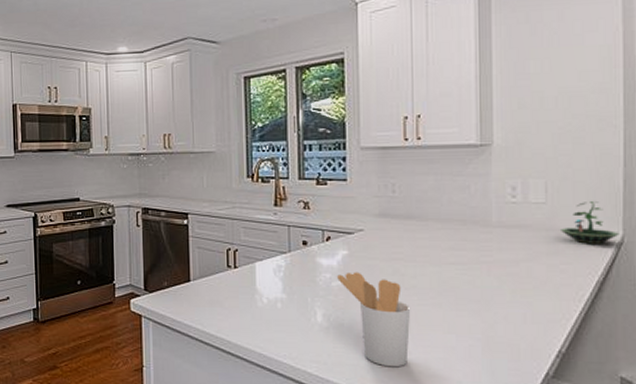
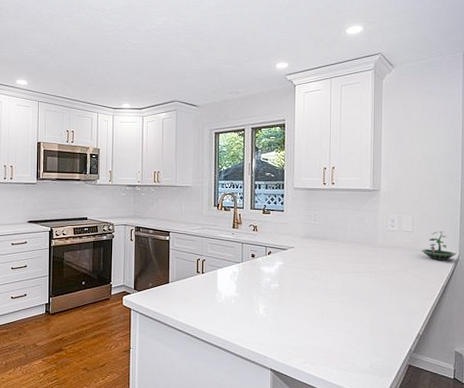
utensil holder: present [337,272,411,368] -> none [275,277,324,347]

